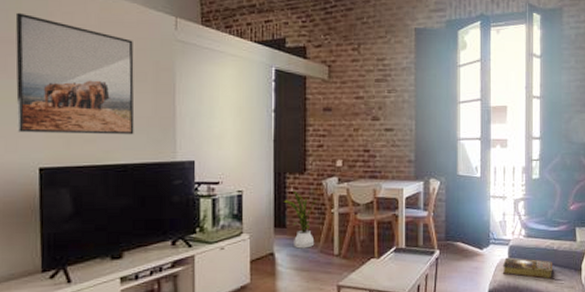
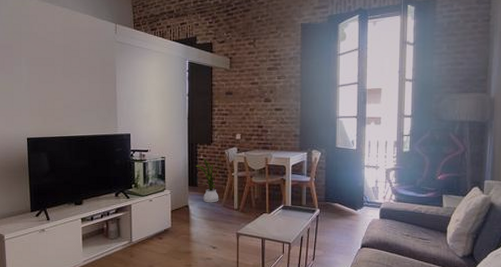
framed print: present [15,12,135,135] -> none [9,26,88,114]
book: present [502,257,552,279] -> none [374,218,420,238]

